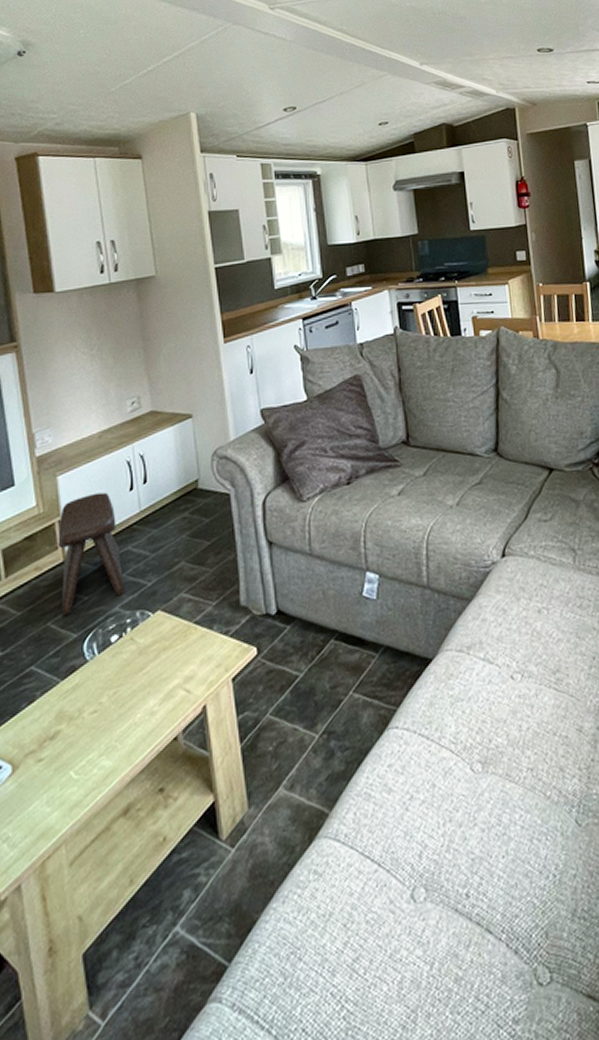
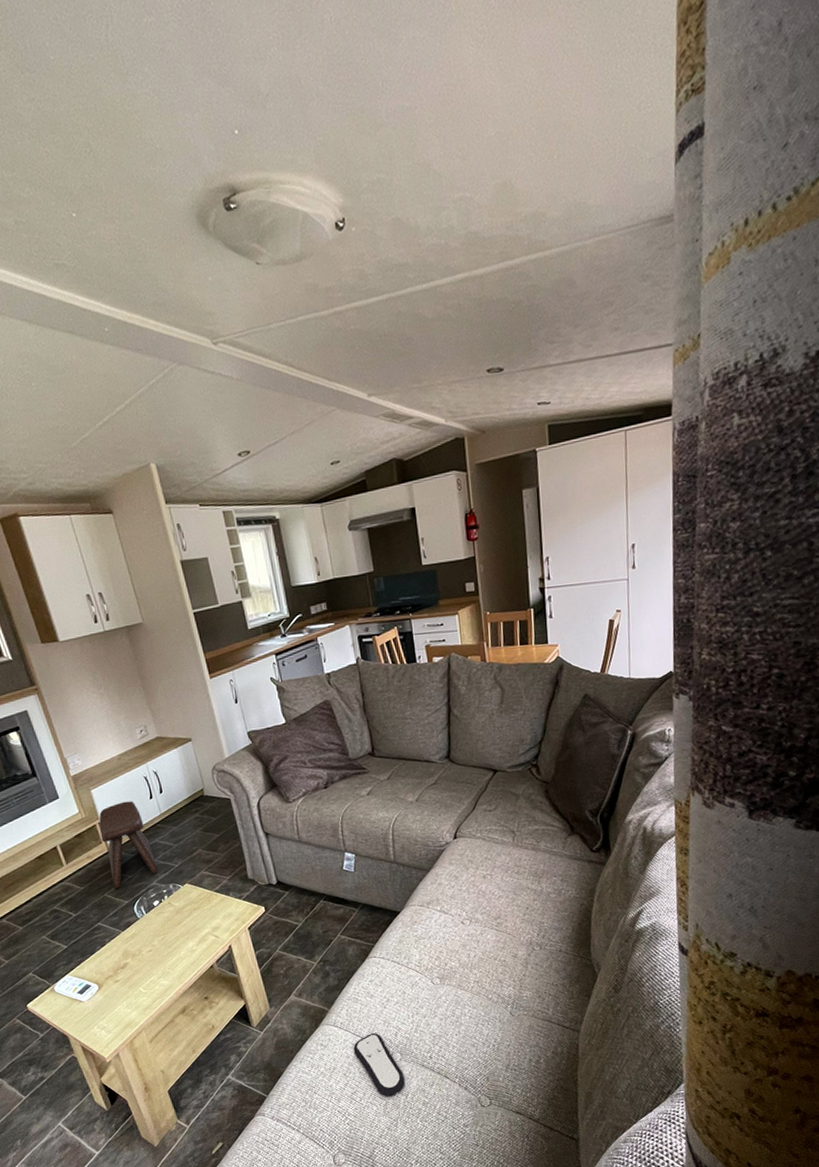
remote control: none [359,852,431,967] -> present [353,1032,406,1097]

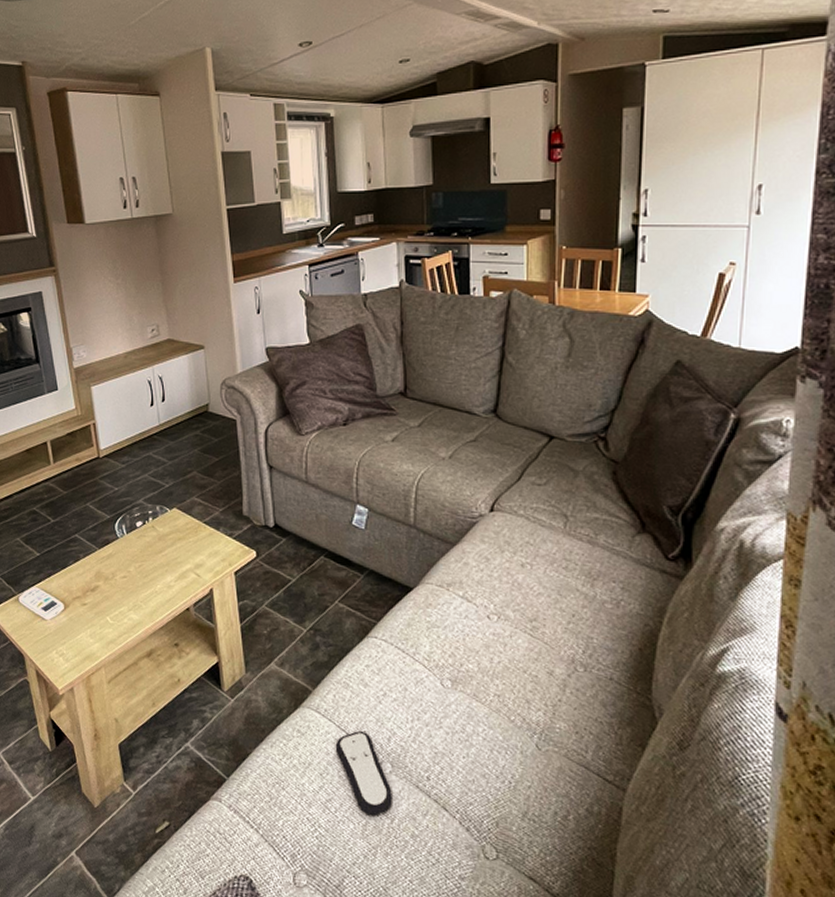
stool: present [99,801,159,889] -> none [93,404,147,500]

